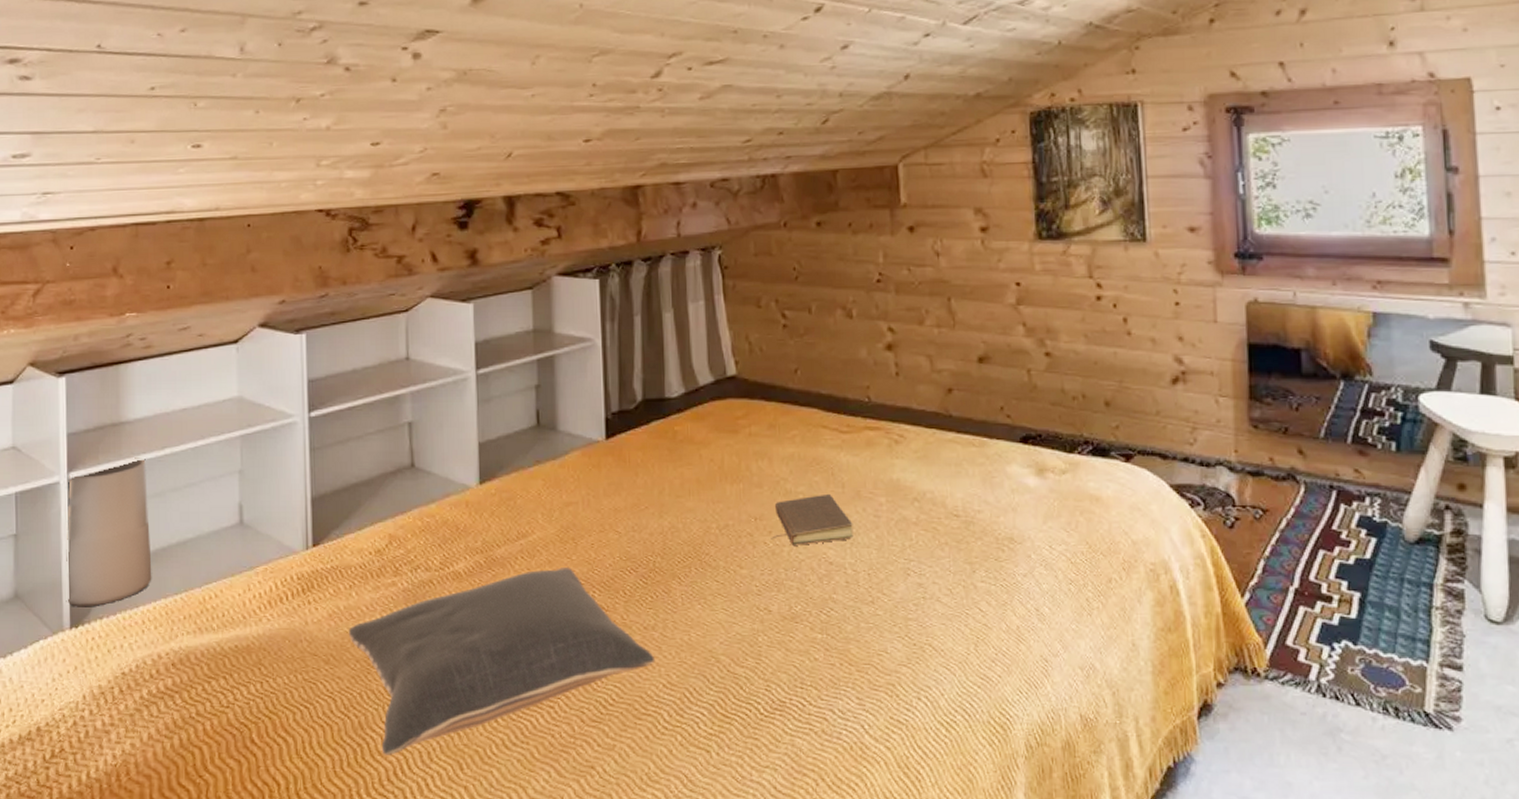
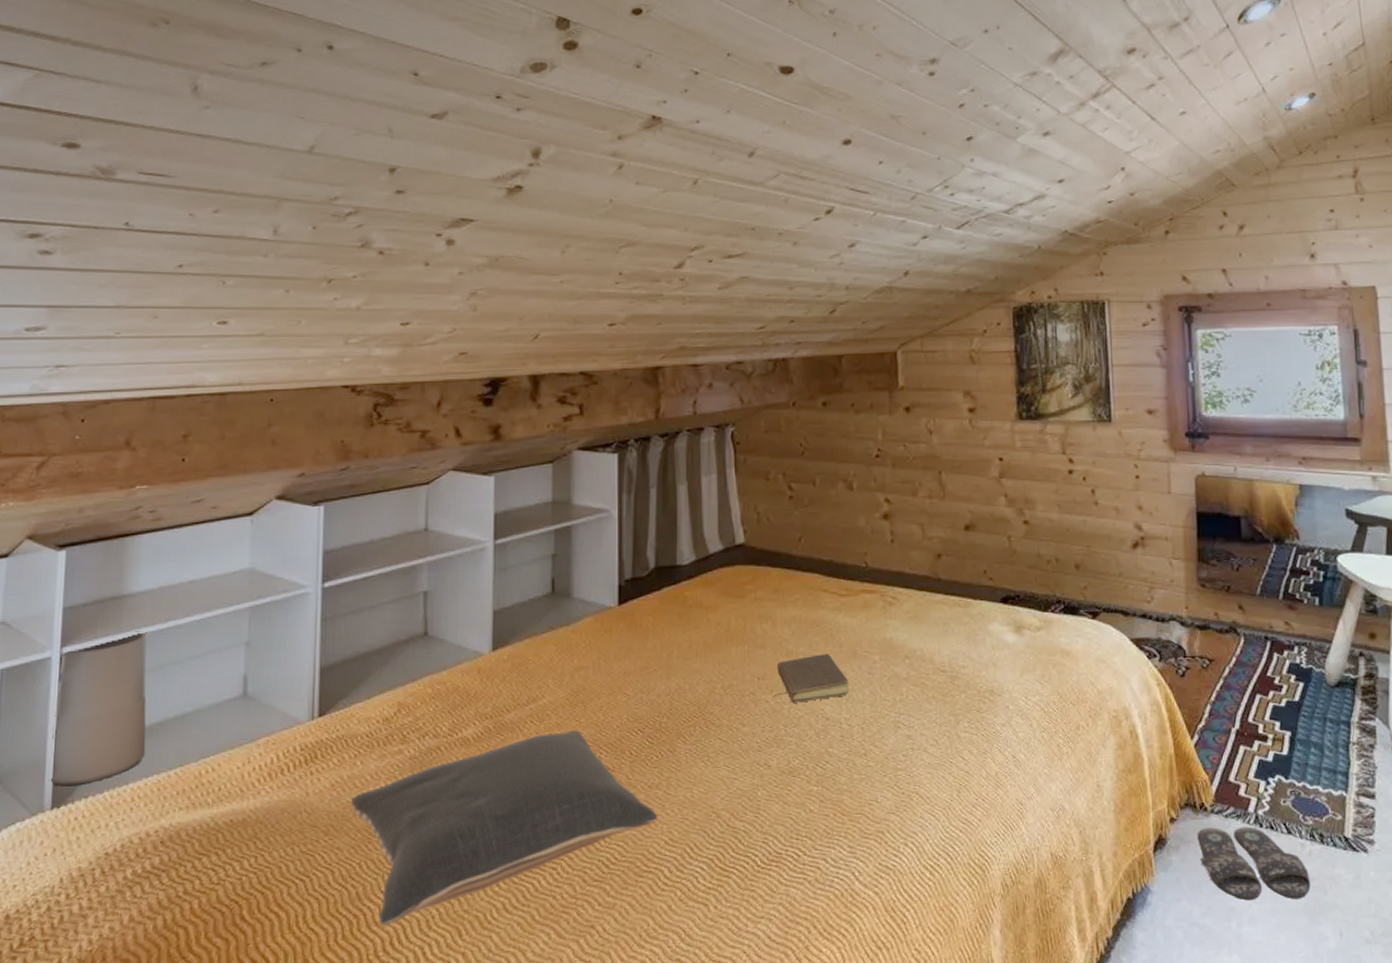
slippers: none [1249,695,1383,778] -> present [1198,826,1311,900]

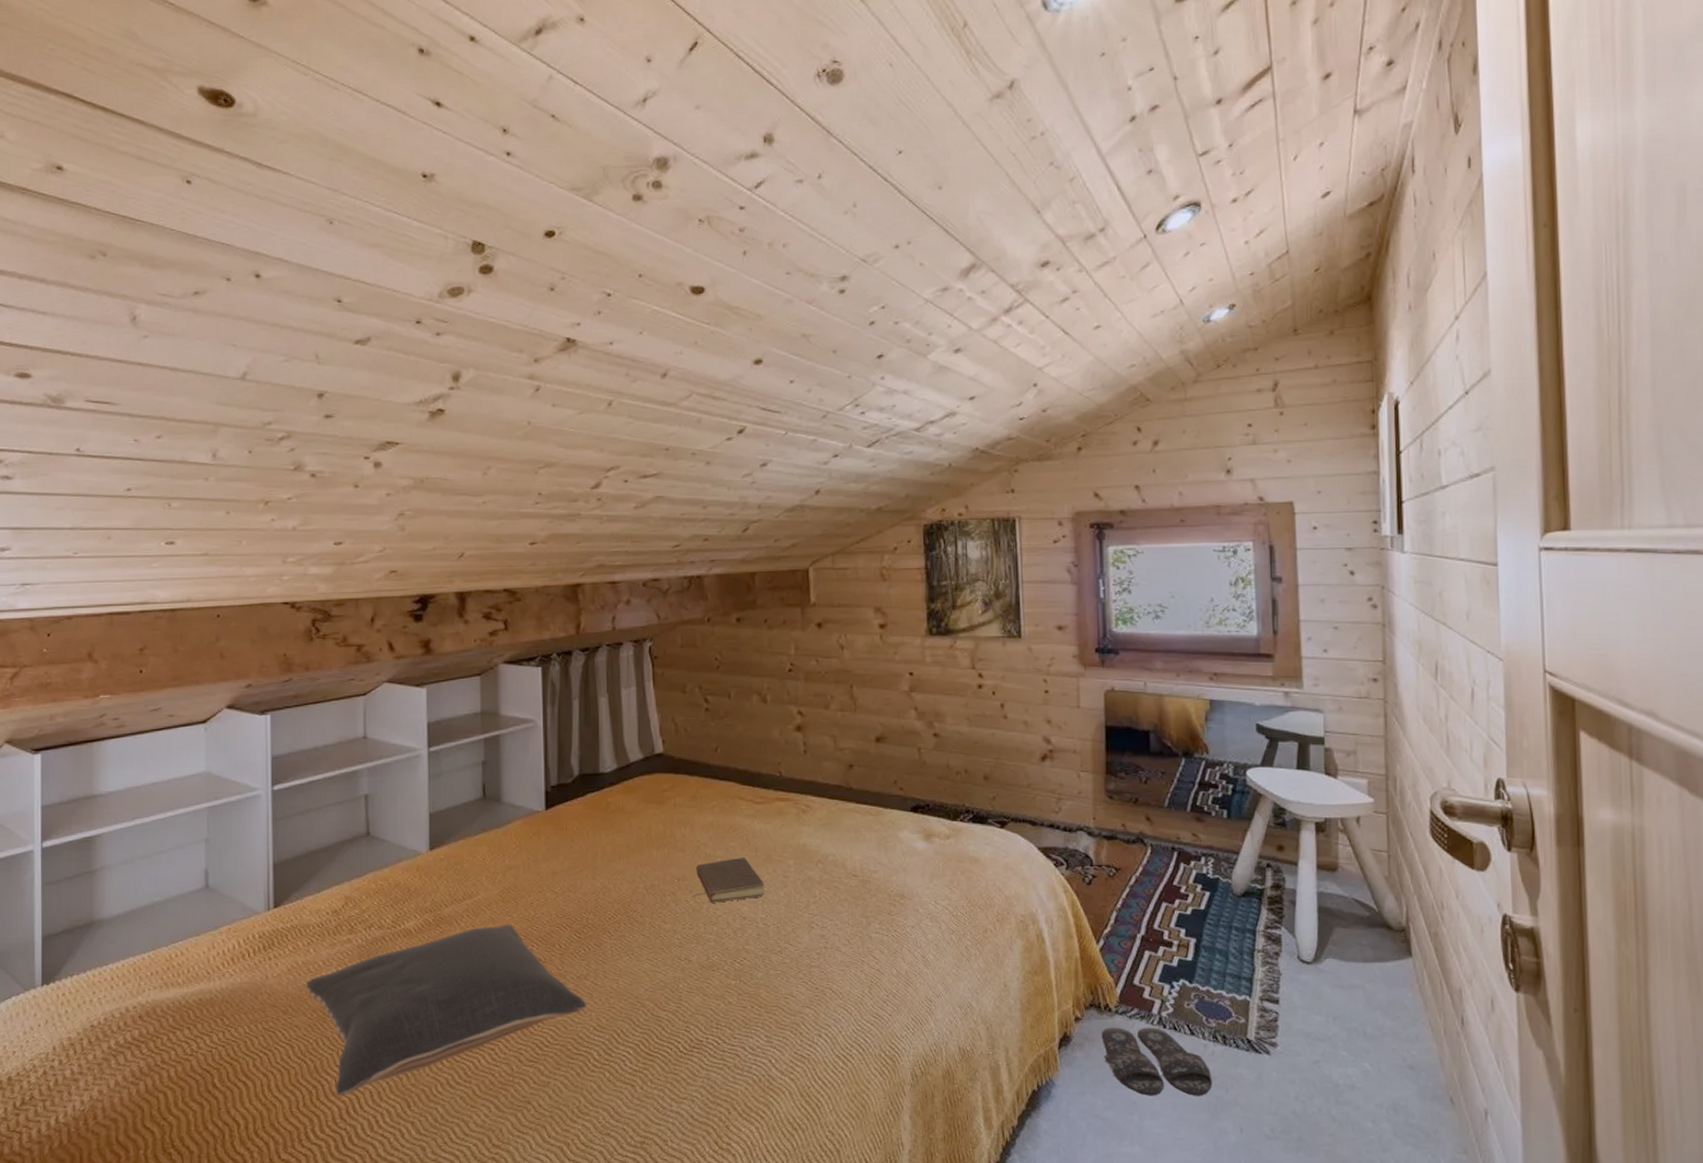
vase: present [48,631,147,787] -> none [38,828,121,966]

